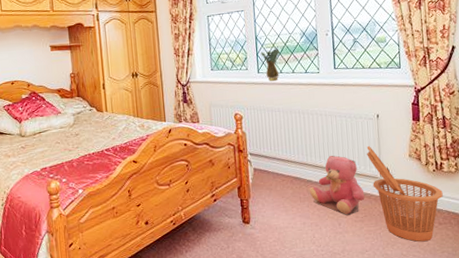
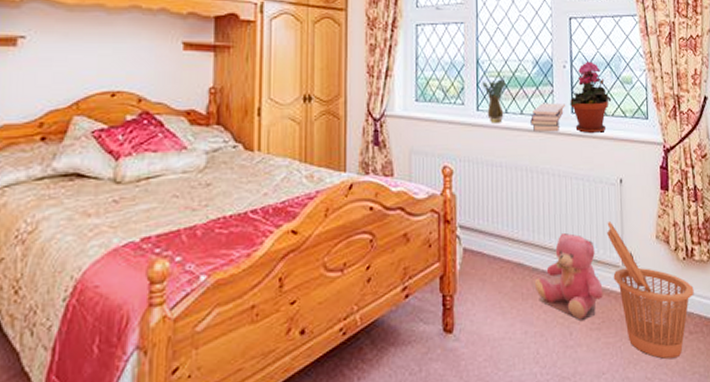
books: none [300,62,329,85] -> present [530,102,565,133]
potted plant: none [332,28,368,84] -> present [569,61,612,134]

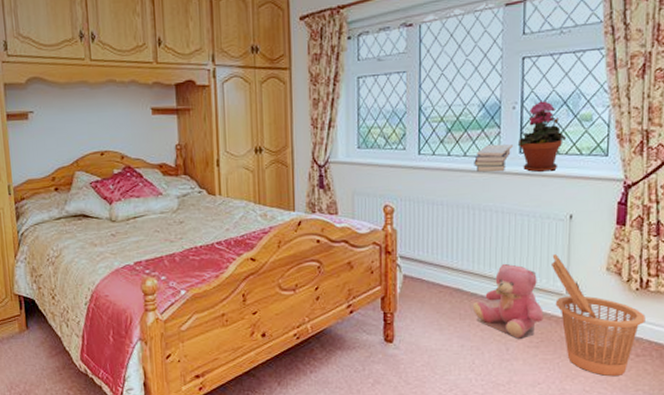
vase: present [482,76,506,125] -> none [424,121,449,167]

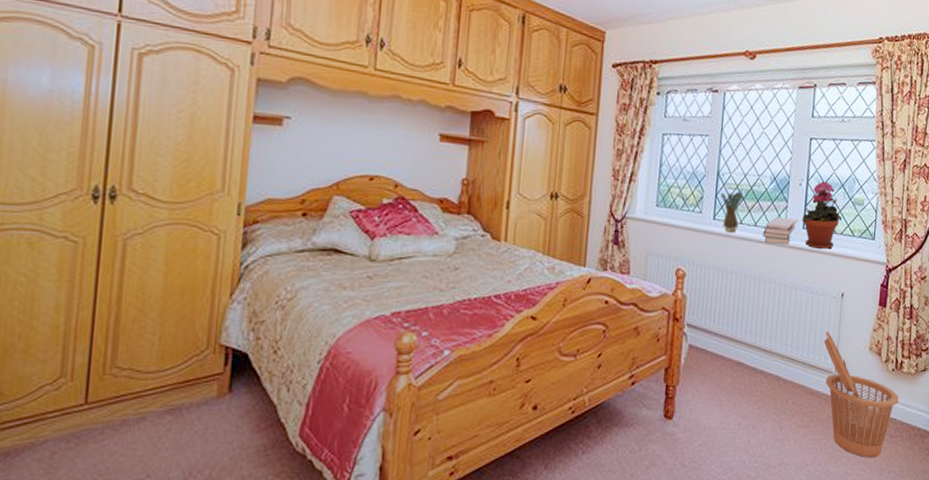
vase: none [424,121,449,167] -> present [720,189,743,234]
teddy bear: present [472,263,544,340] -> none [751,337,815,419]

